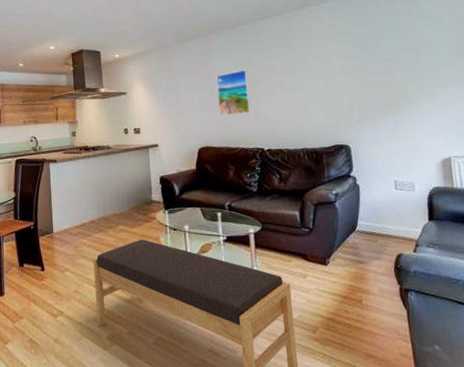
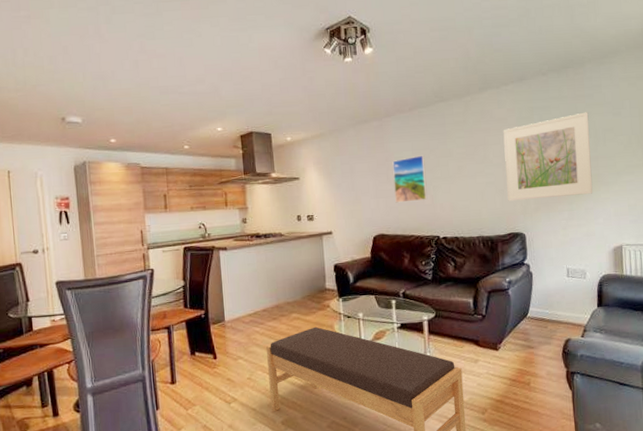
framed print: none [323,26,417,114] -> present [503,112,593,201]

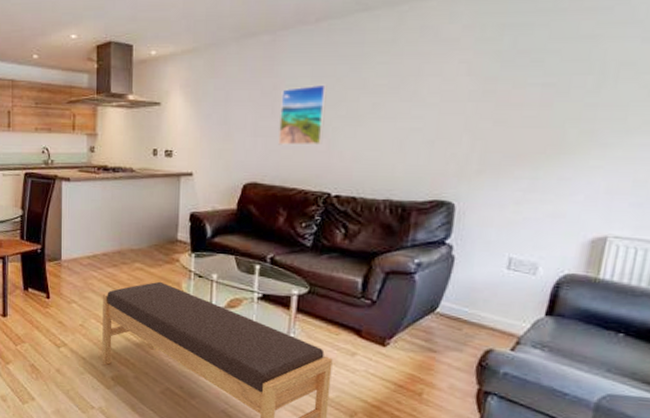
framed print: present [503,112,593,201] -> none [438,34,598,158]

